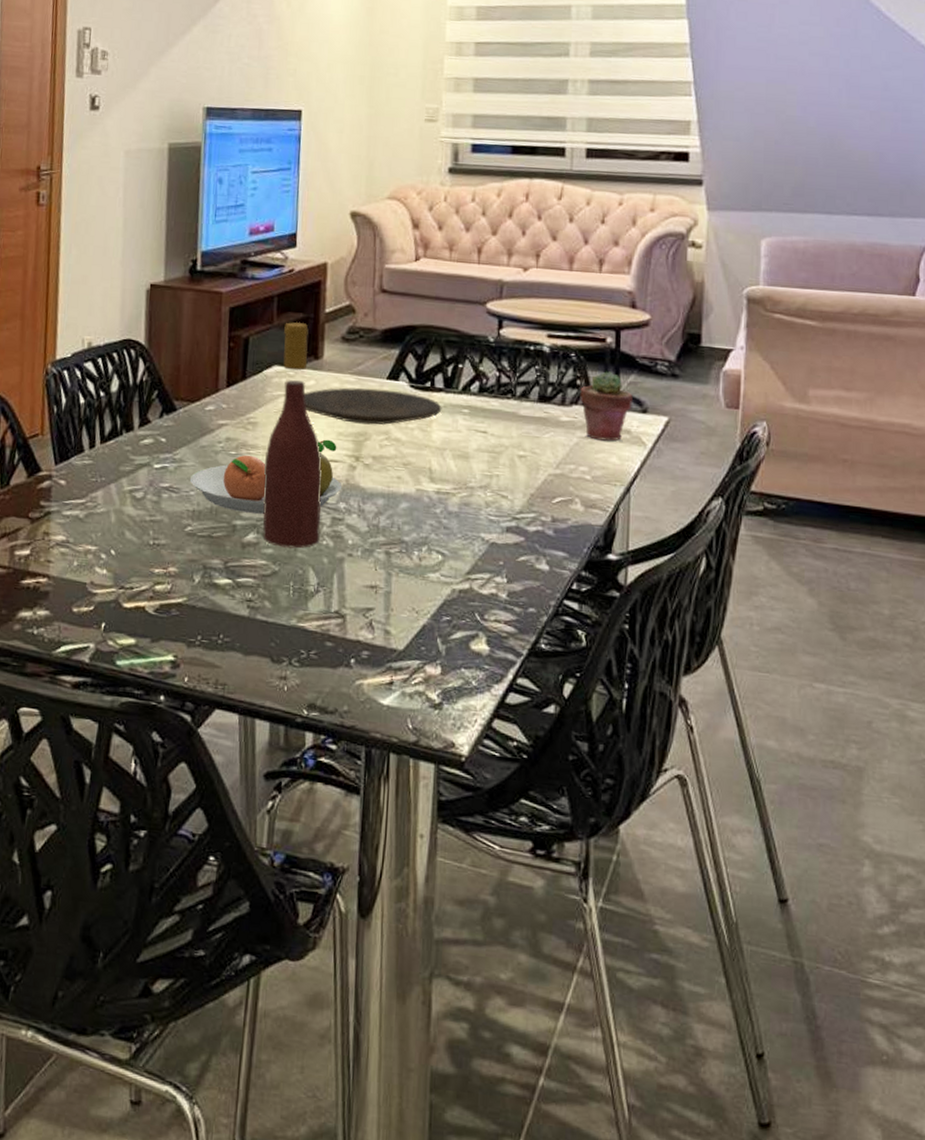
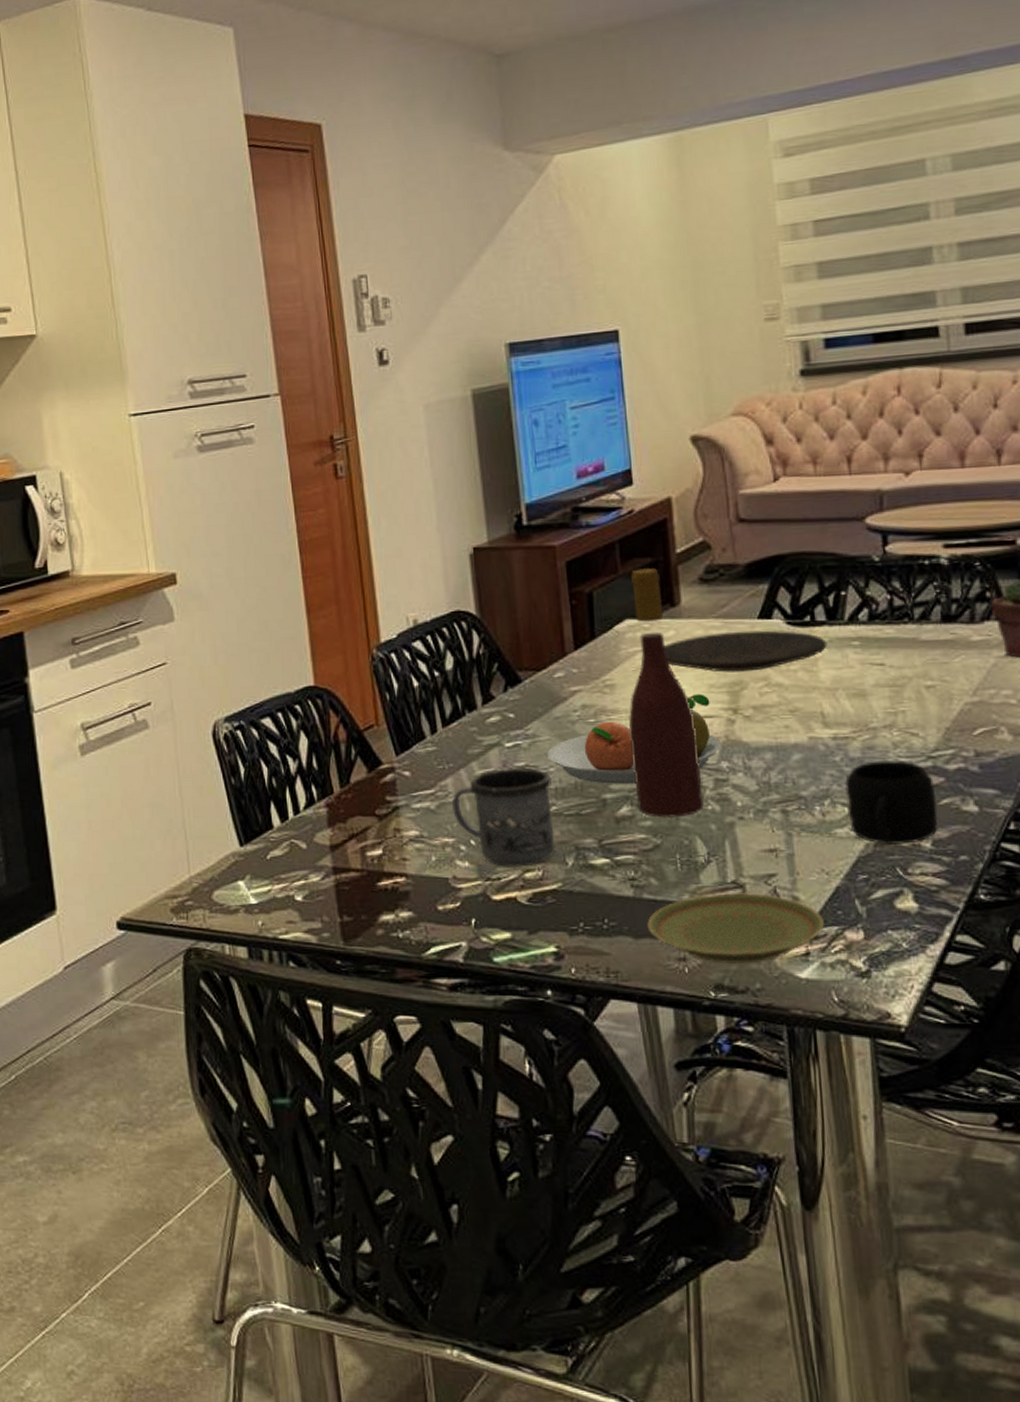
mug: none [99,487,190,580] -> present [452,767,556,867]
plate: none [257,621,409,688] -> present [647,893,824,965]
mug: none [440,516,516,593] -> present [845,760,938,846]

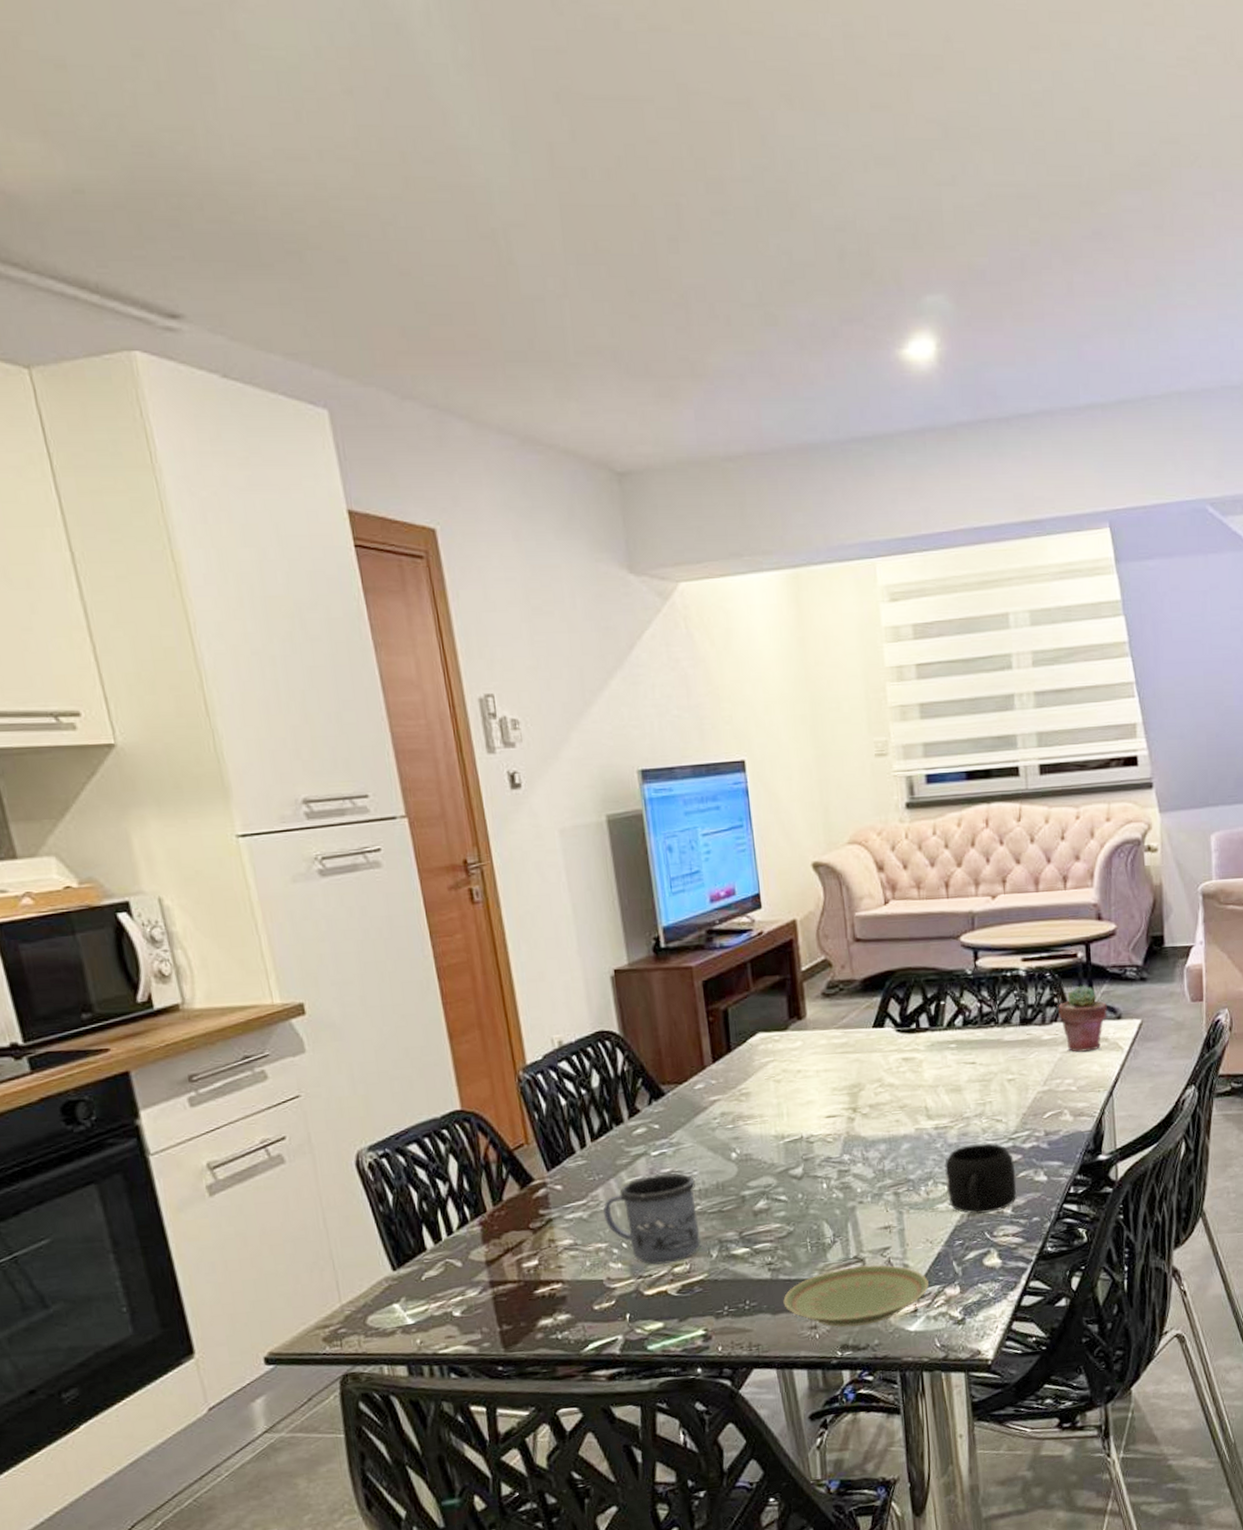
fruit bowl: present [547,693,721,784] -> none [690,1096,843,1183]
wine bottle: present [629,567,704,818] -> none [762,984,829,1208]
plate: present [664,630,828,672] -> none [793,1037,930,1077]

